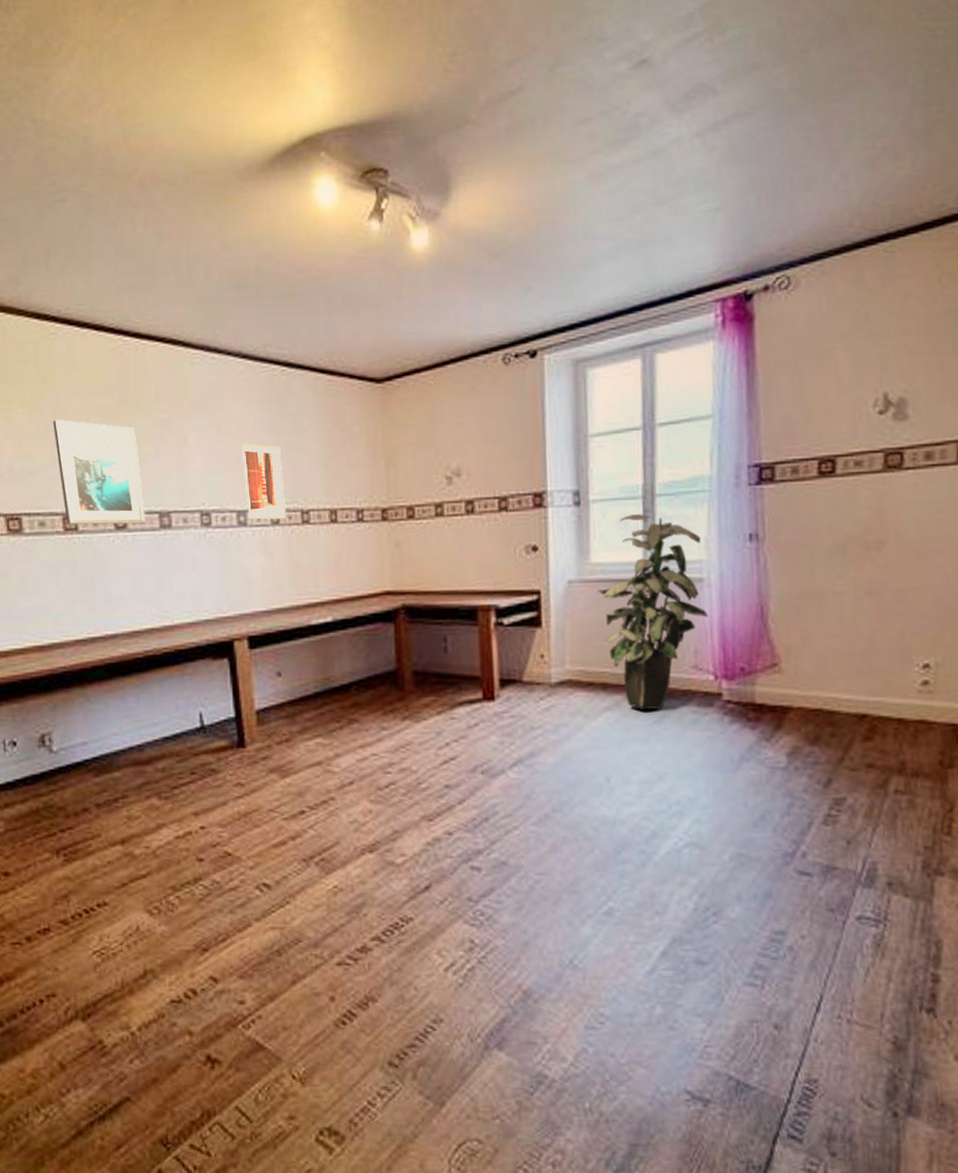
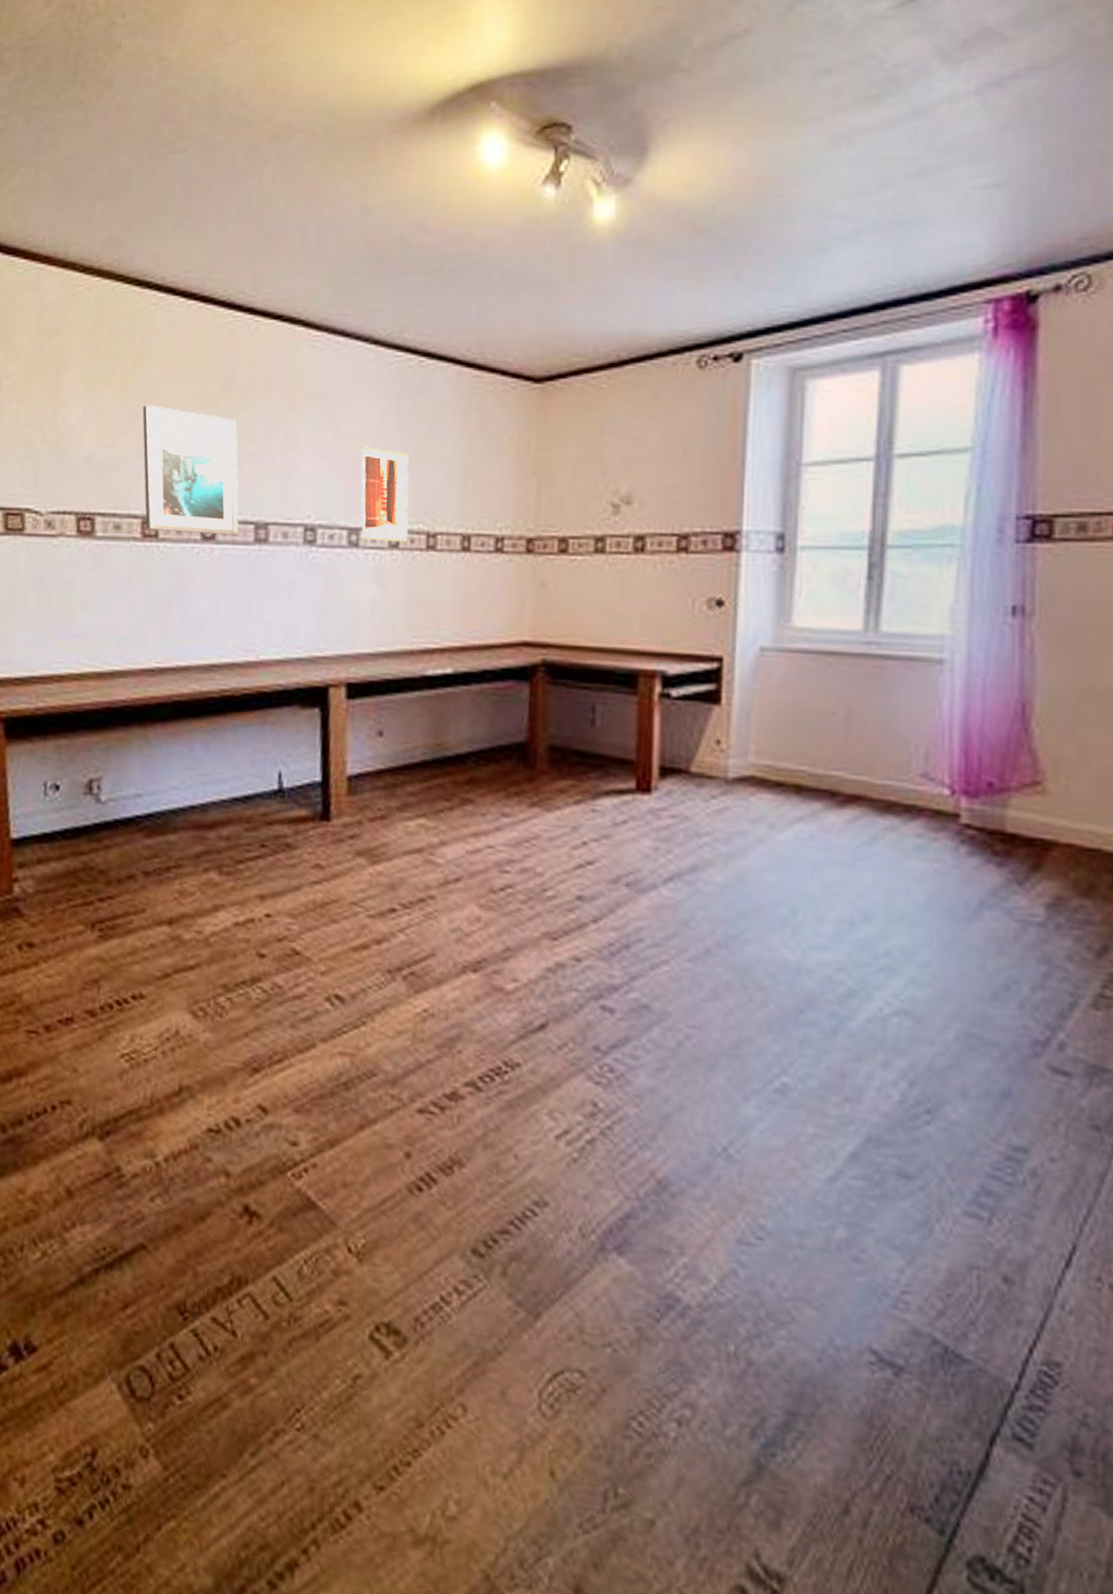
indoor plant: present [597,514,709,709] -> none [798,569,948,826]

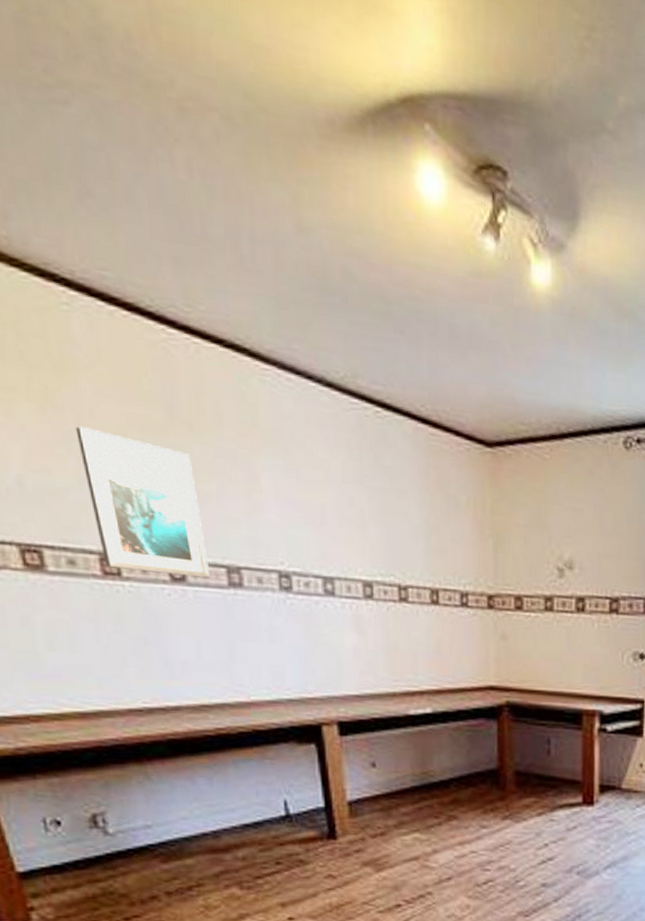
wall art: present [361,447,409,542] -> none [327,496,382,593]

